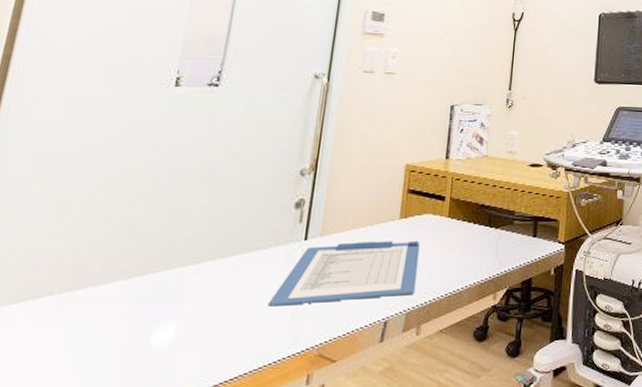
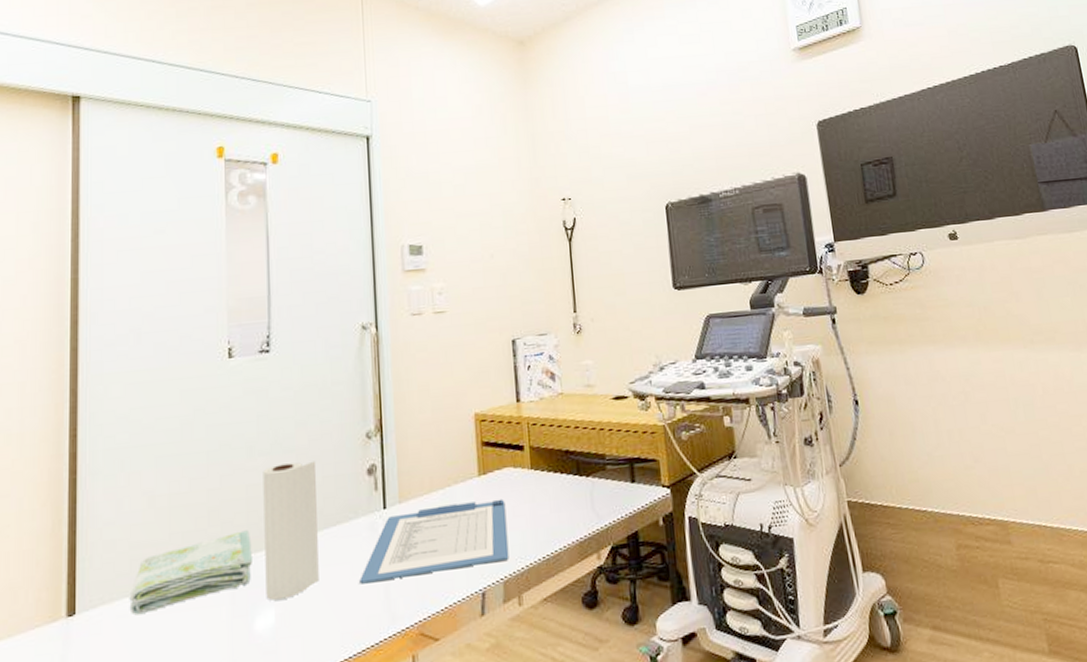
towel: none [15,248,165,321] -> present [129,530,254,614]
paper towel roll: none [169,190,246,316] -> present [263,461,319,601]

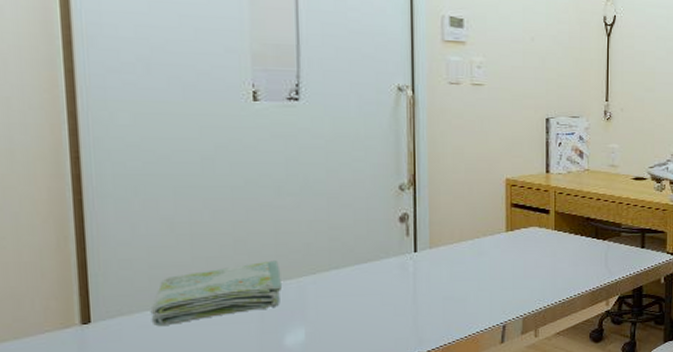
paper towel roll: present [263,461,319,601] -> none [292,205,350,321]
clipboard: present [360,499,509,584] -> none [389,252,529,313]

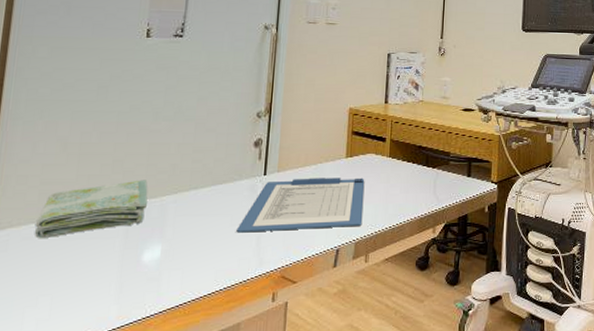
clipboard: none [389,252,529,313] -> present [236,178,365,233]

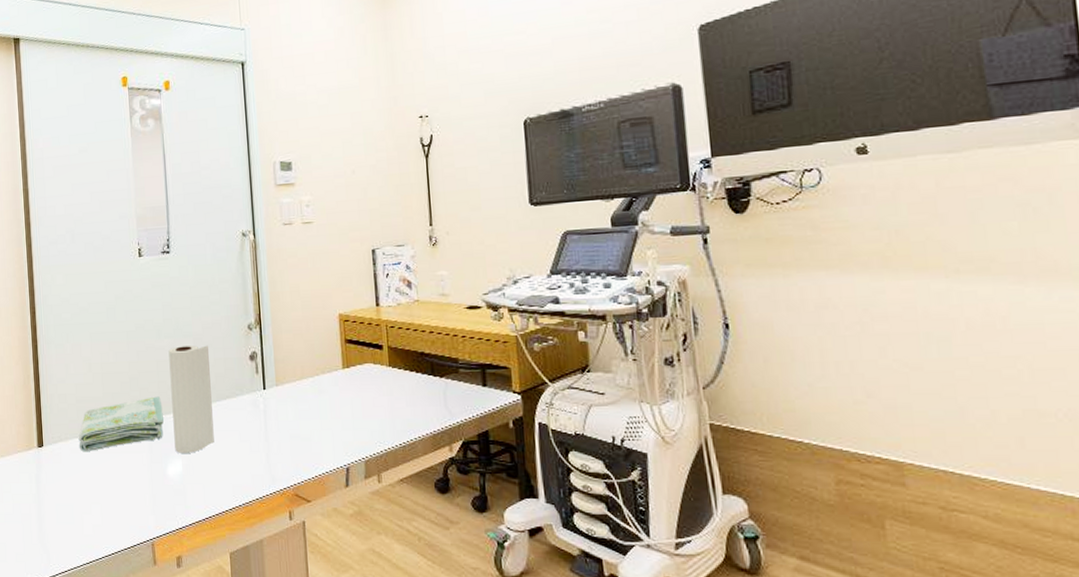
paper towel roll: none [155,130,212,238] -> present [168,345,214,453]
clipboard: present [236,178,365,233] -> none [246,390,370,449]

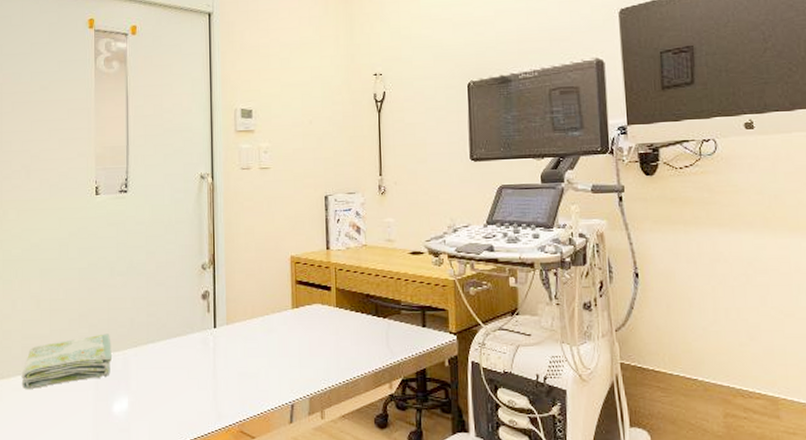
paper towel roll: present [168,345,214,453] -> none [121,284,162,391]

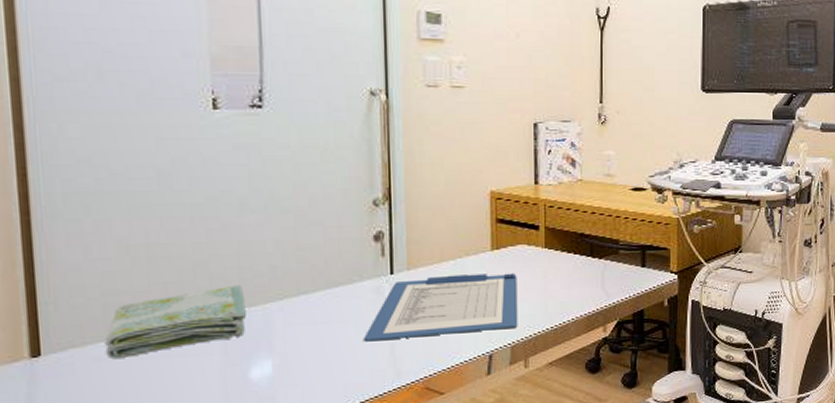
clipboard: none [194,329,315,386] -> present [364,273,518,342]

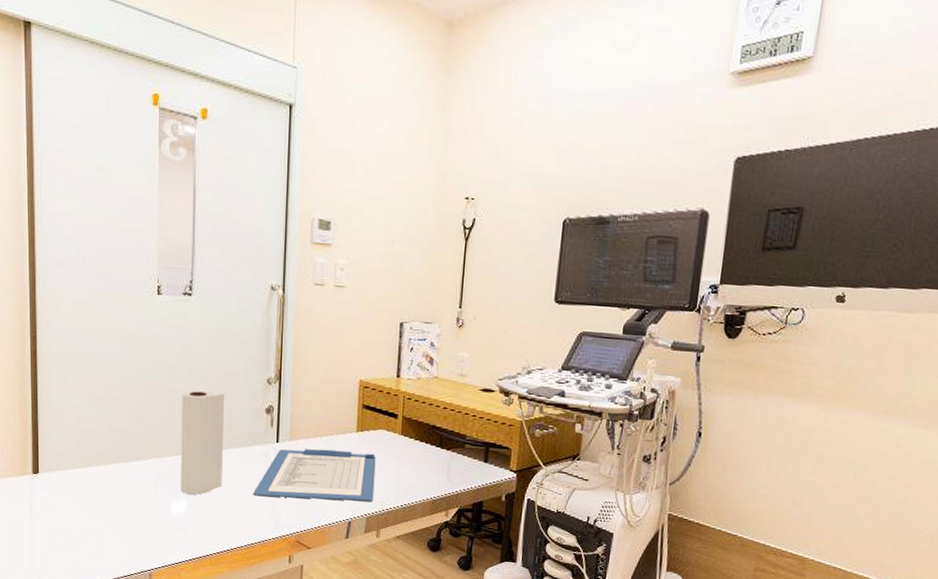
towel: present [104,285,248,358] -> none [78,437,172,483]
paper towel roll: none [256,223,320,352] -> present [181,391,225,495]

